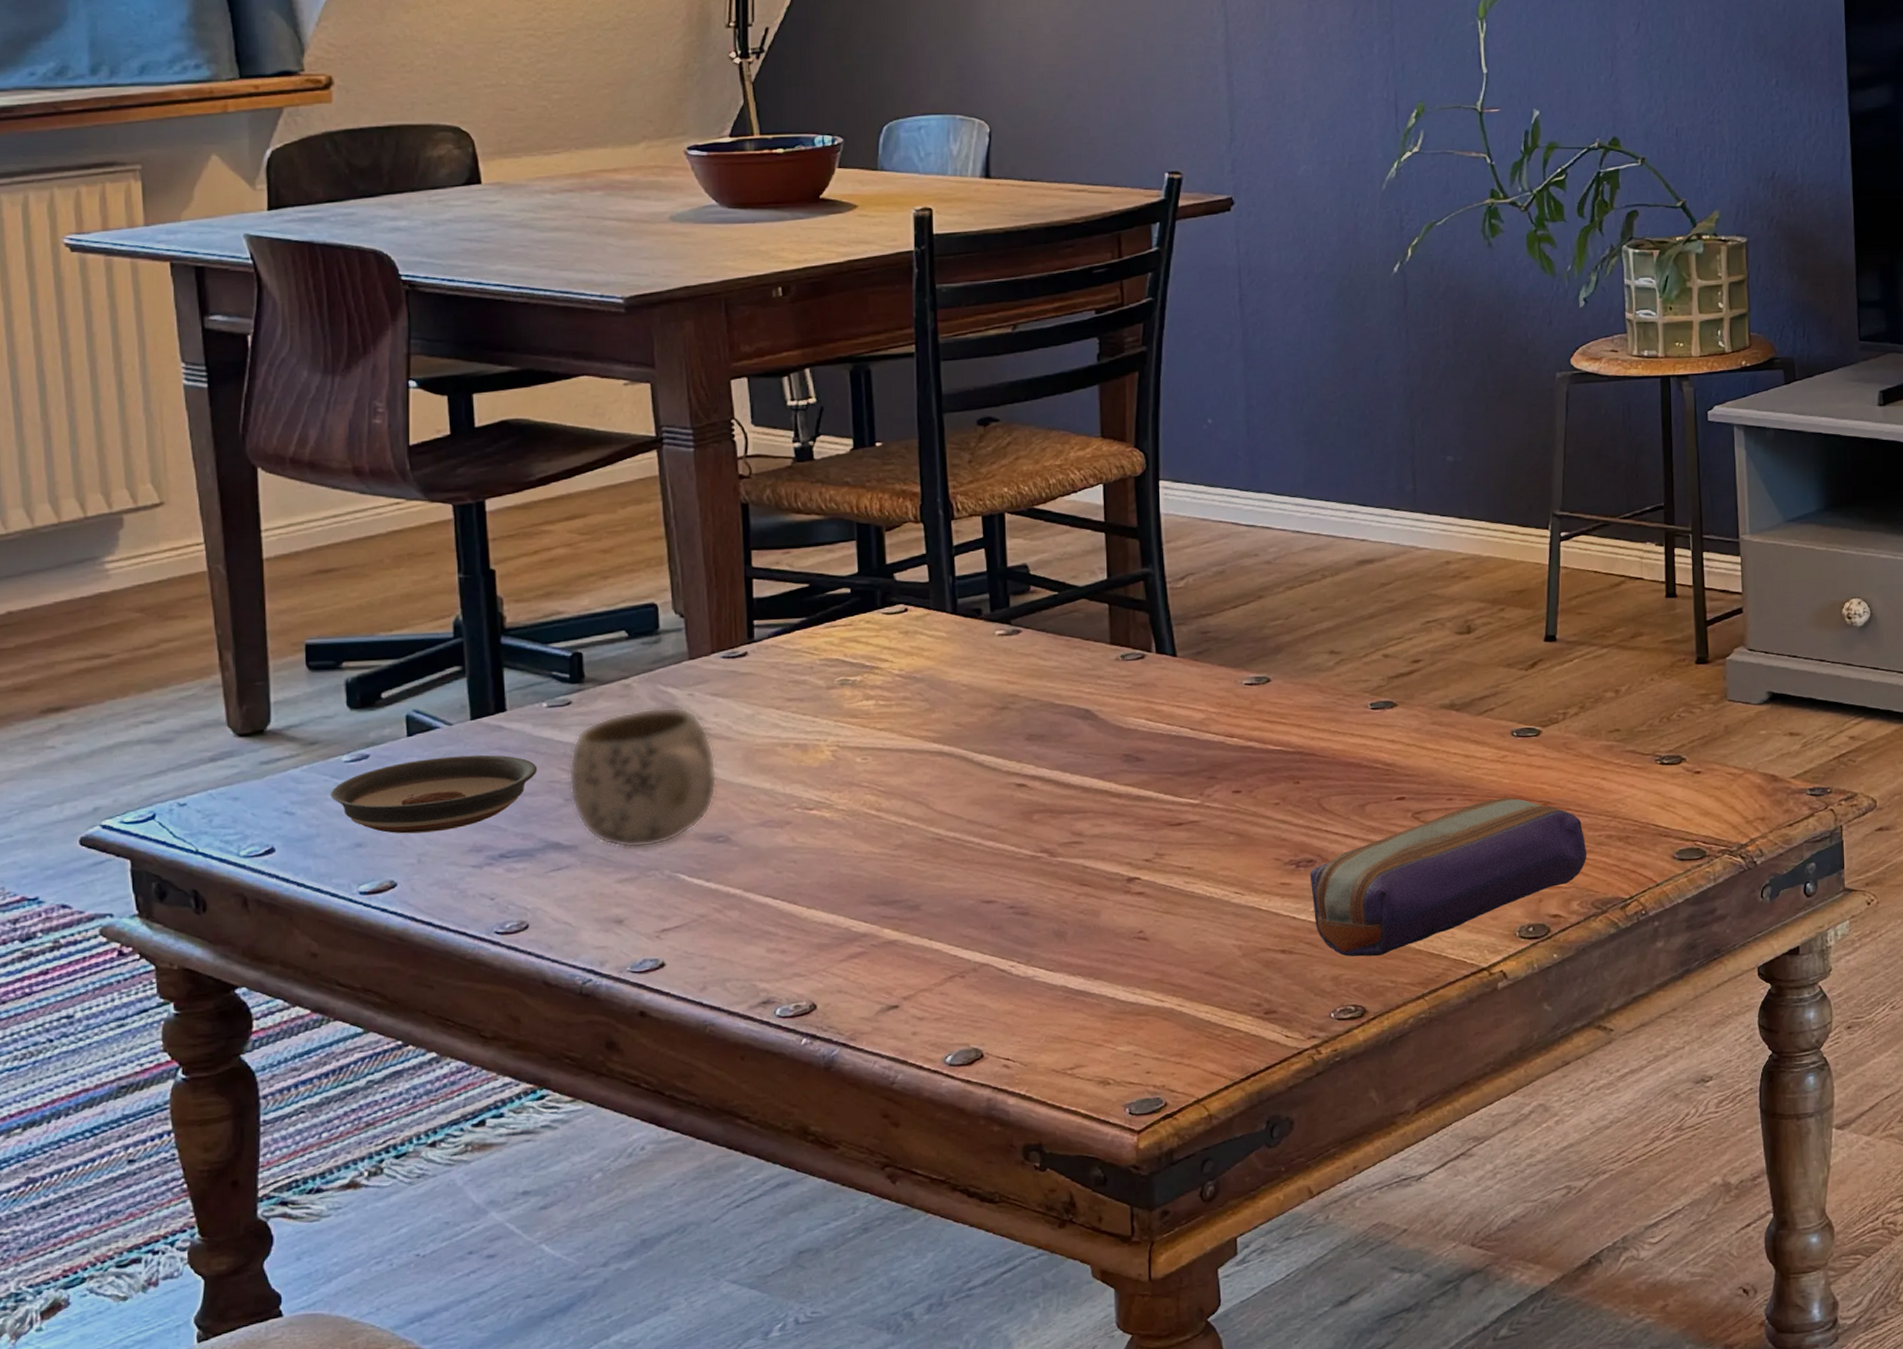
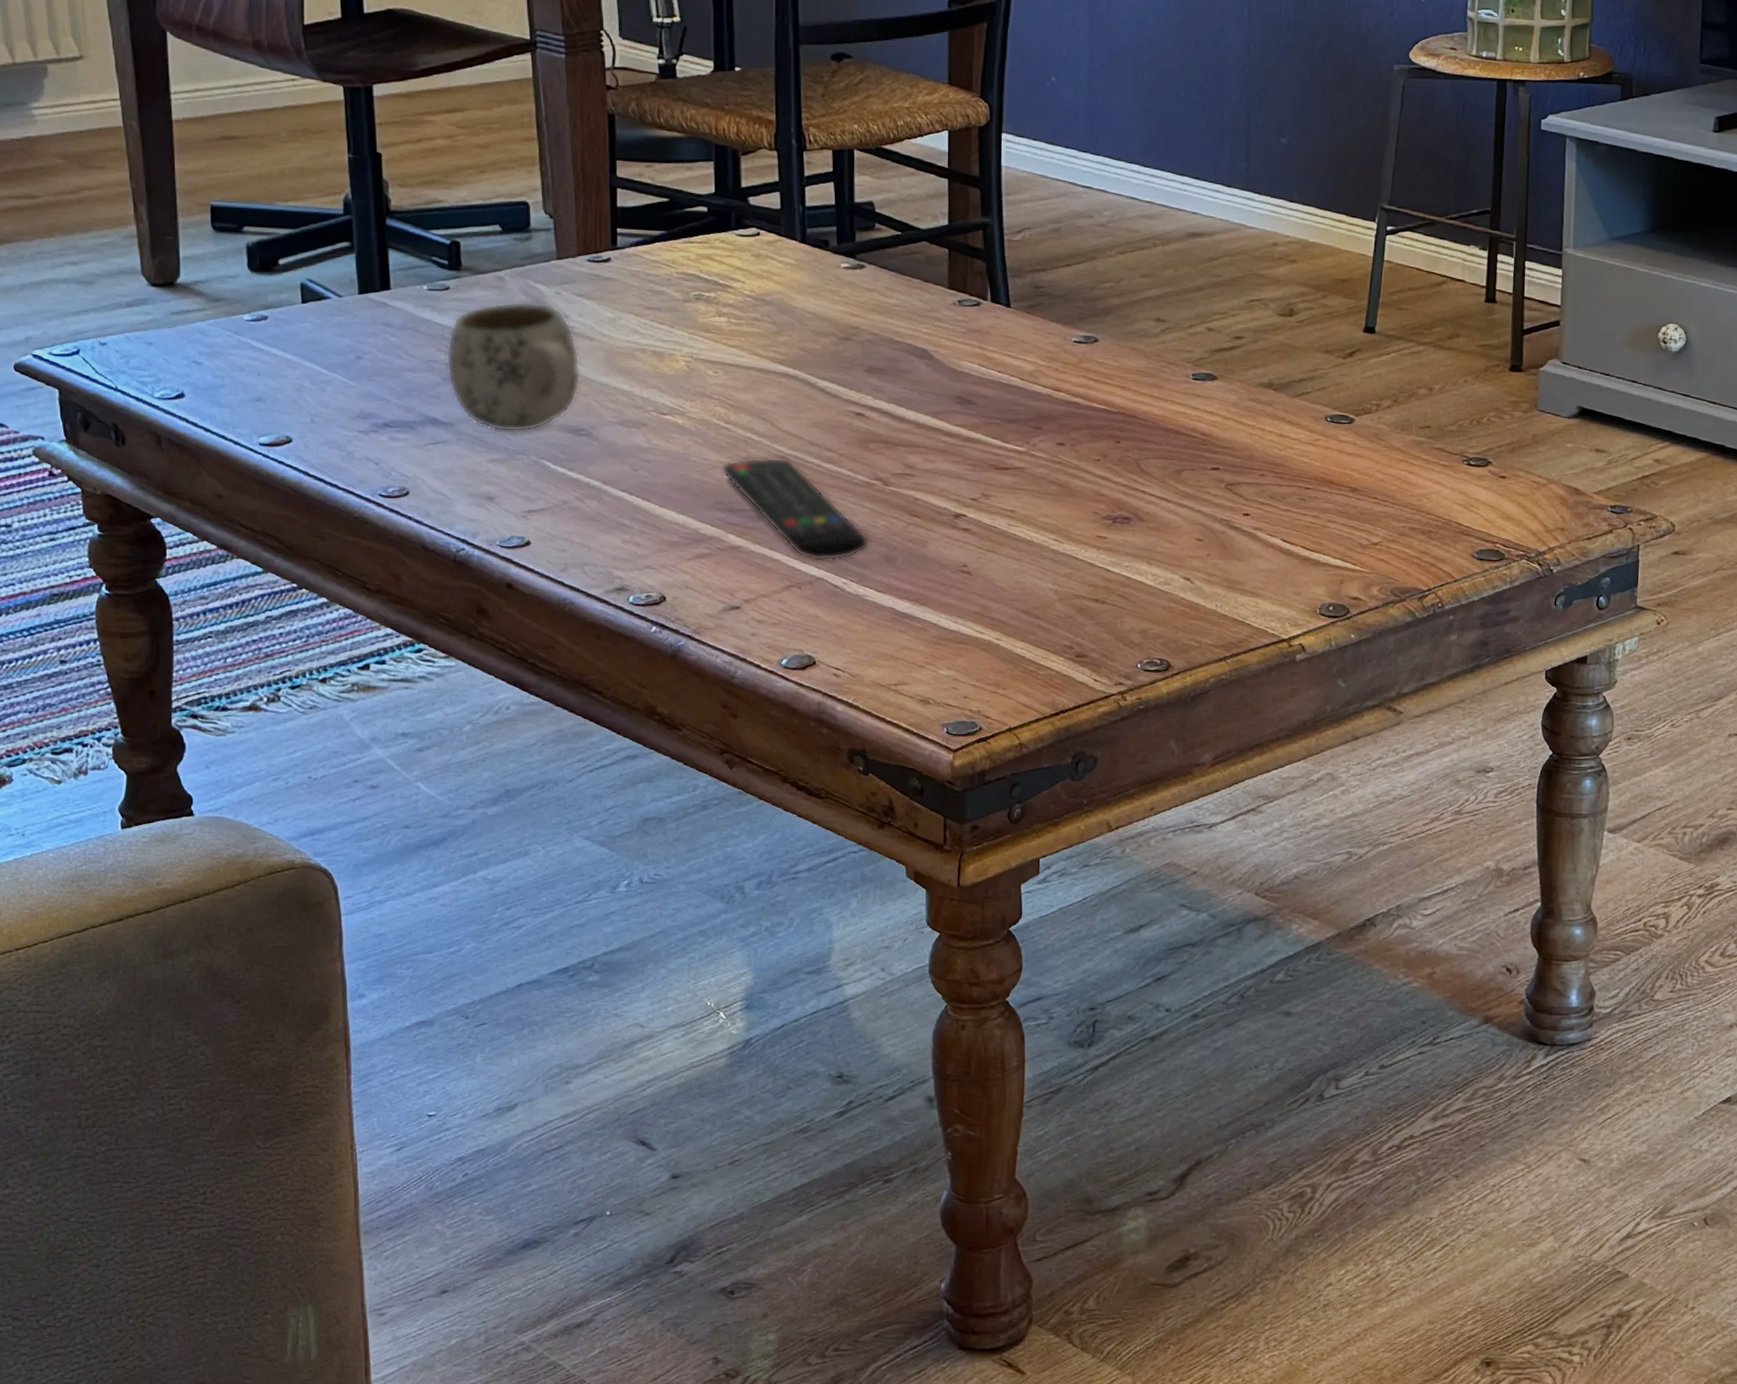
saucer: present [330,754,538,834] -> none [233,326,418,396]
remote control: none [874,840,1037,947] -> present [722,457,870,562]
pencil case: present [1309,797,1587,957] -> none [1125,479,1390,615]

